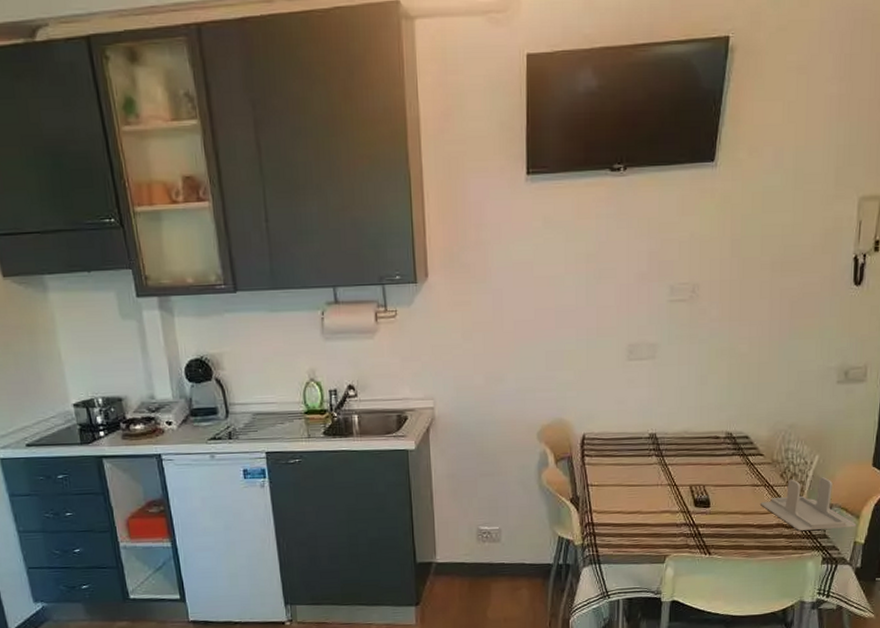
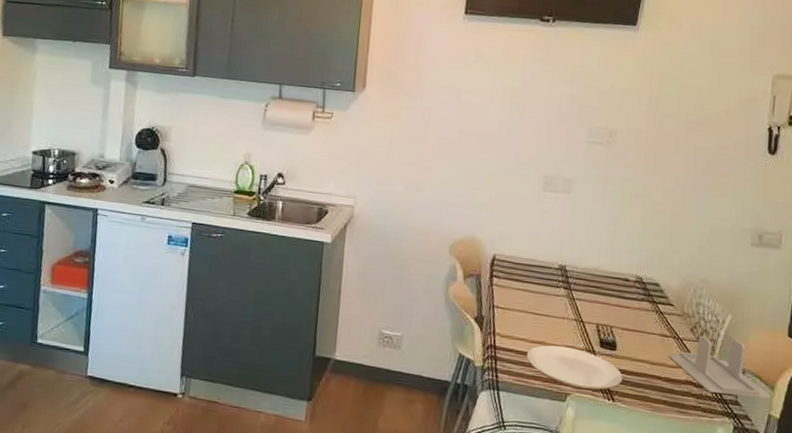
plate: none [624,511,718,549] -> present [526,345,623,391]

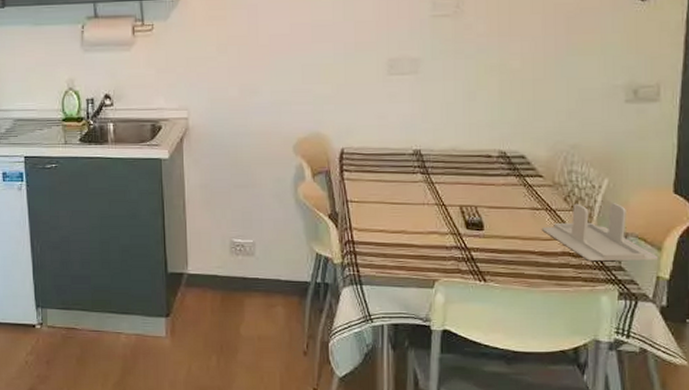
plate: present [526,345,623,391] -> none [387,232,493,274]

